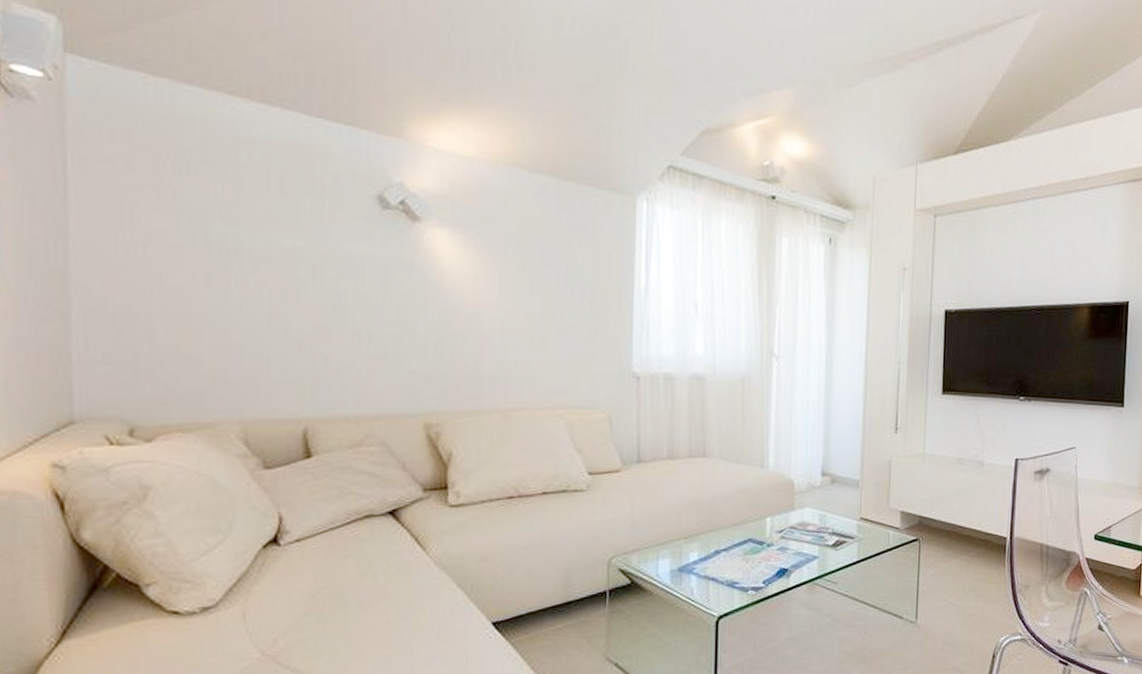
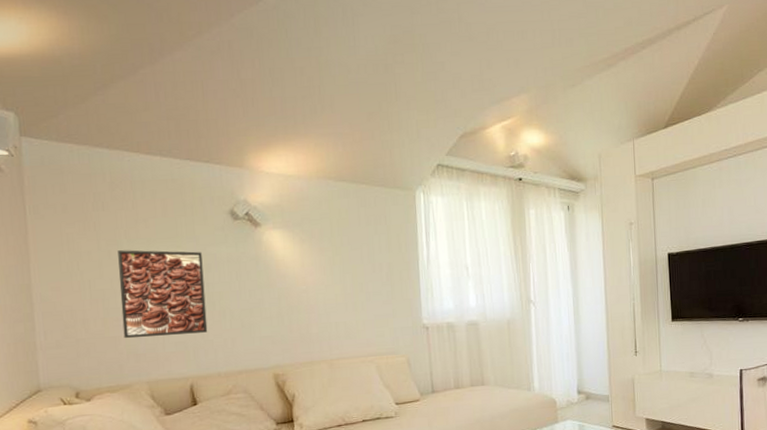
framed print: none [206,234,334,360] -> present [118,250,208,339]

